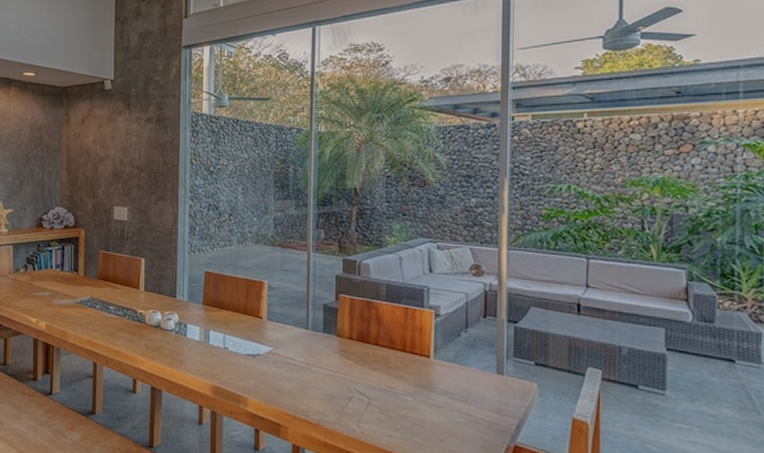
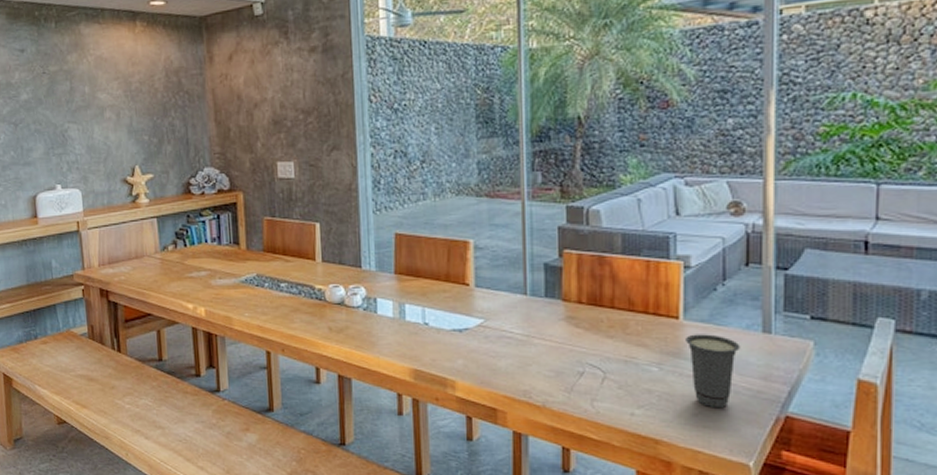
cup: none [435,371,479,436] -> present [686,334,740,409]

